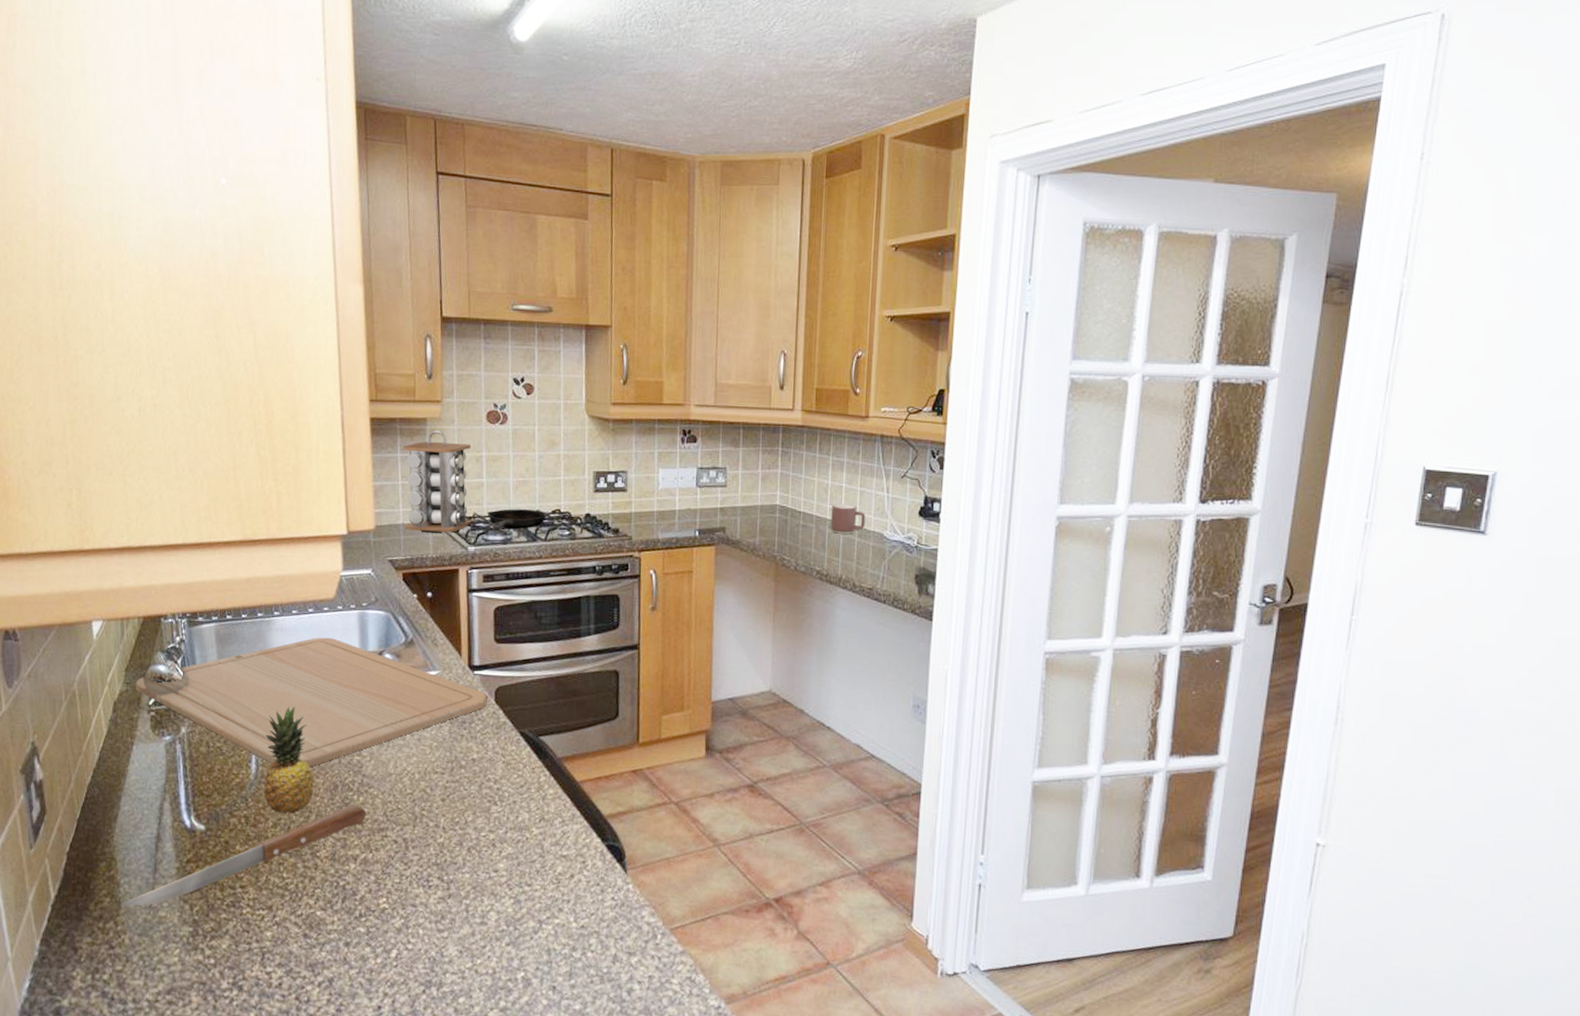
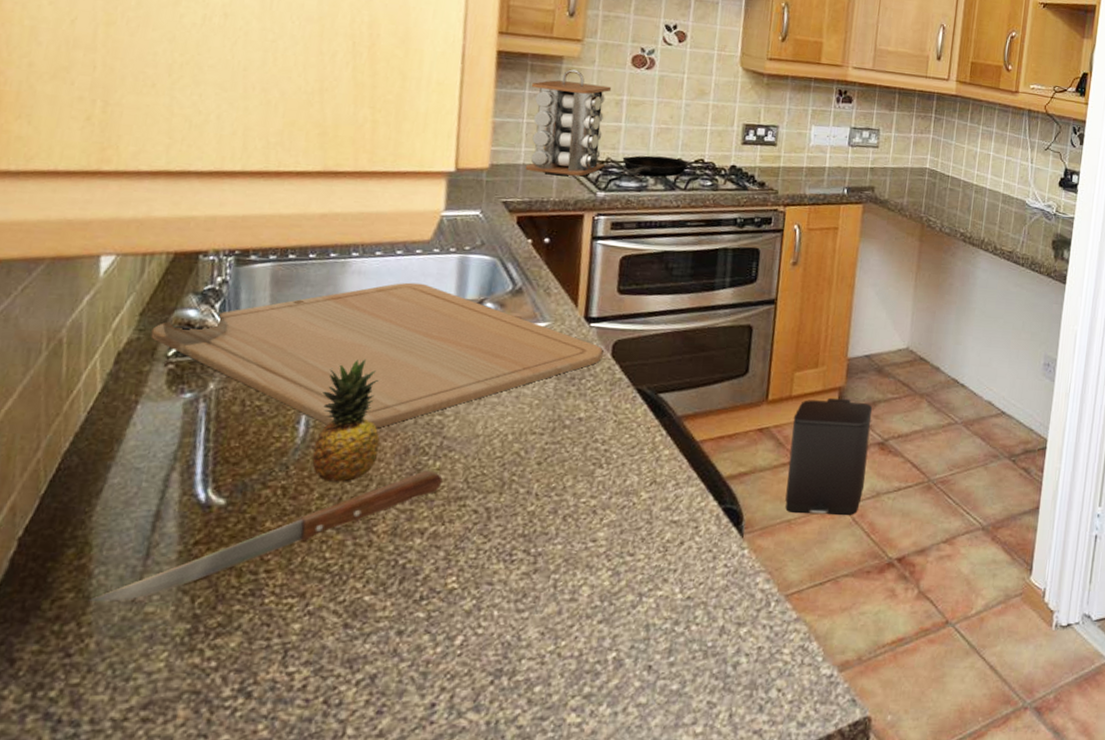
pedal bin: none [663,740,740,855] -> present [785,397,873,515]
mug: present [831,503,866,534] -> none [977,170,1010,200]

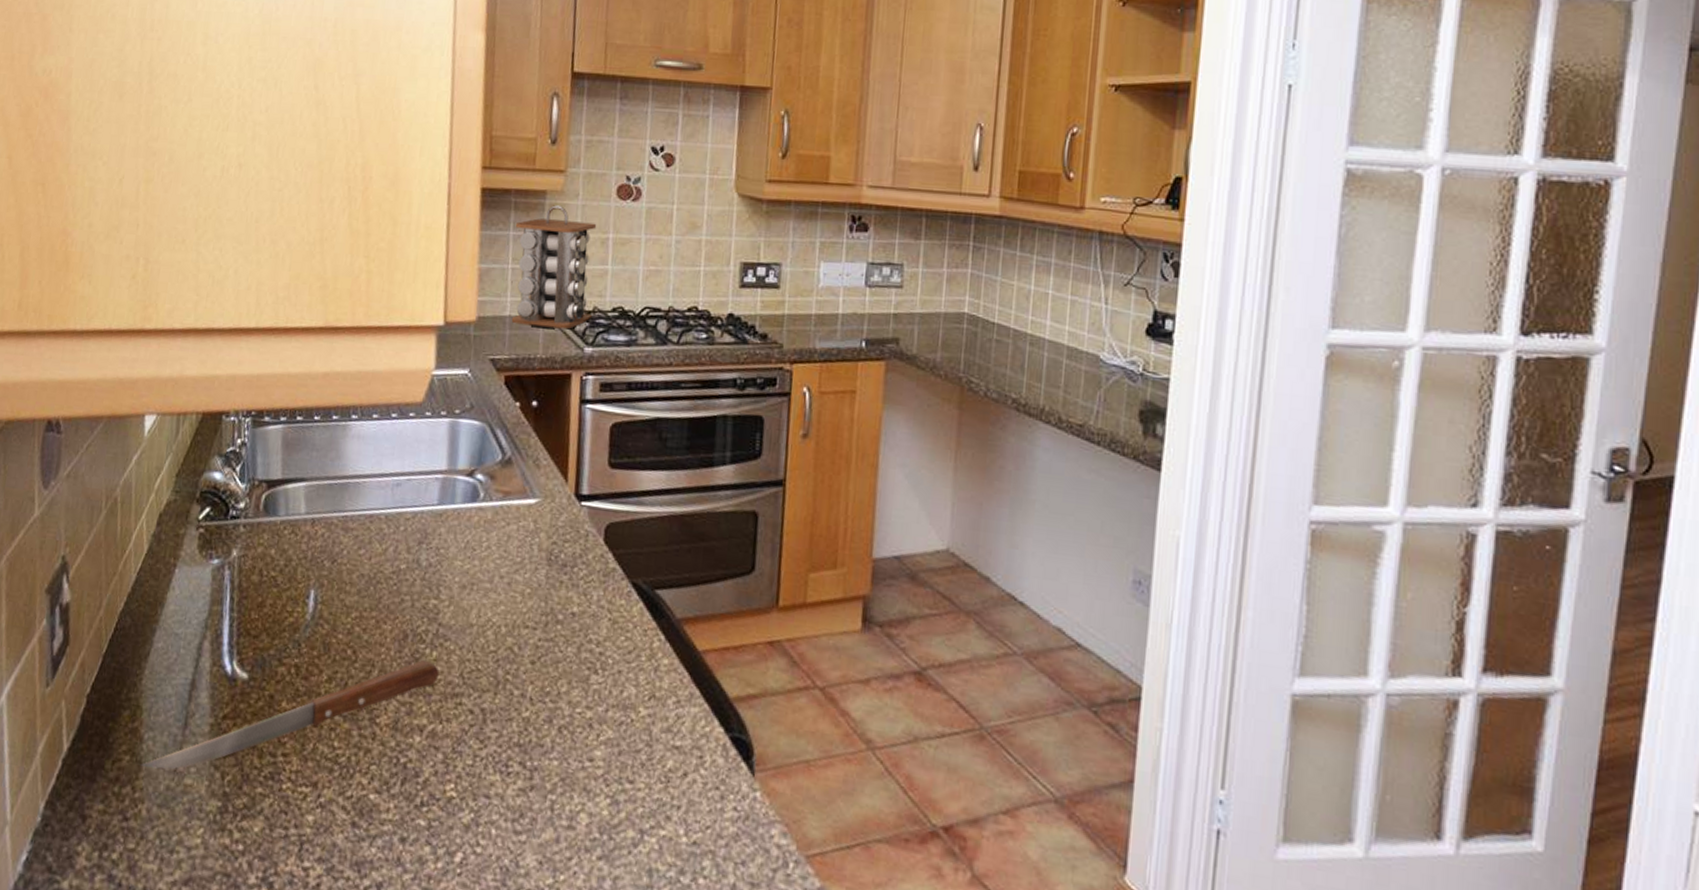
chopping board: present [151,282,603,428] -> none [185,448,595,609]
fruit: present [312,359,380,482] -> none [320,532,380,666]
frying pan: present [622,155,690,178] -> none [609,303,683,329]
pedal bin: present [785,397,873,515] -> none [802,608,906,763]

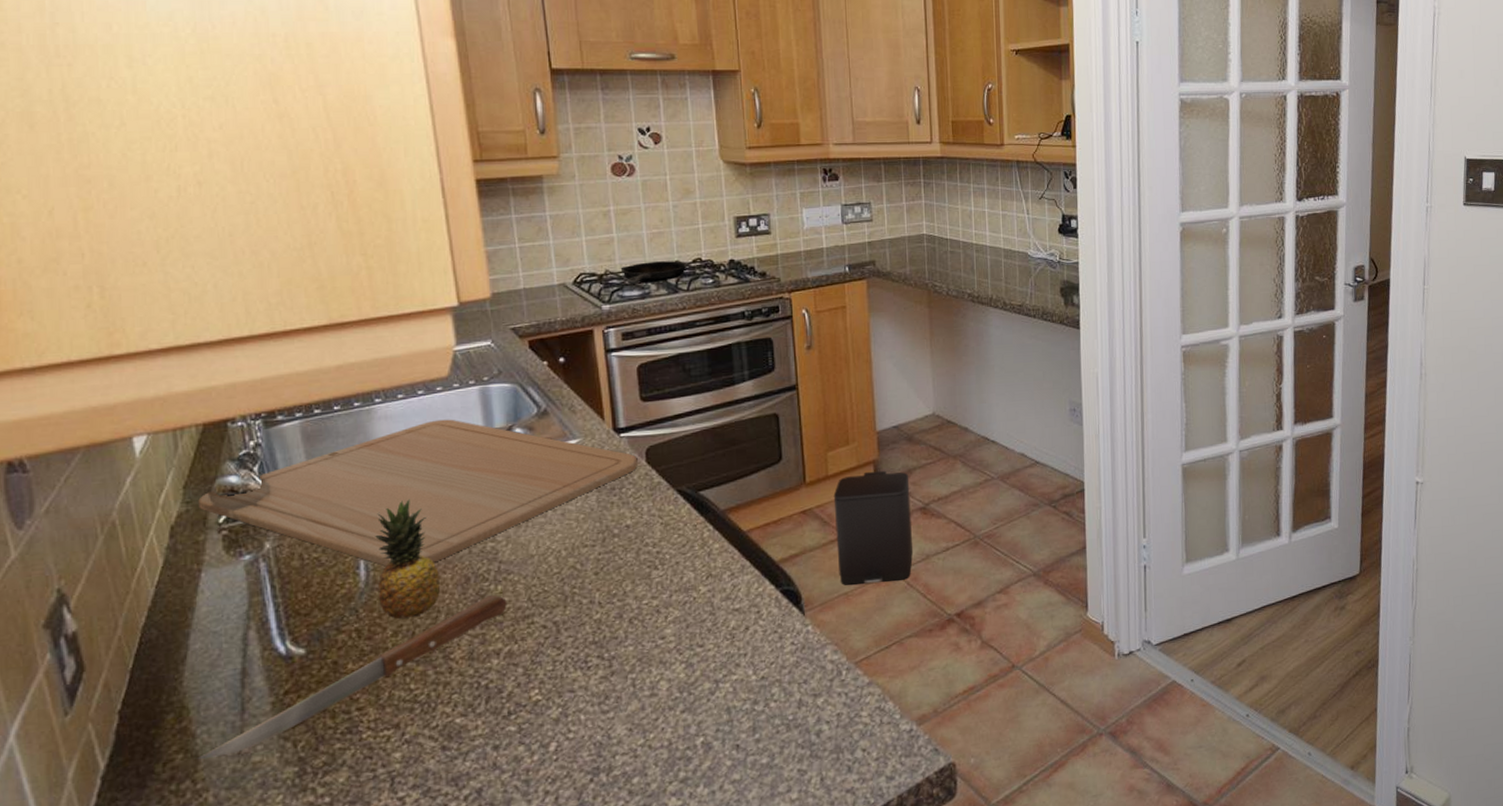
chopping board: none [185,448,595,609] -> present [198,419,638,567]
fruit: none [320,532,380,666] -> present [375,499,441,619]
spice rack: present [511,205,596,329] -> none [516,187,604,295]
frying pan: none [609,303,683,329] -> present [620,261,689,284]
pedal bin: none [802,608,906,763] -> present [833,470,913,585]

